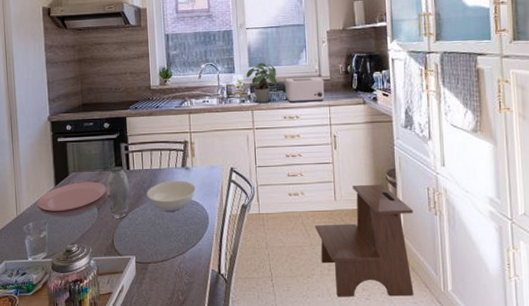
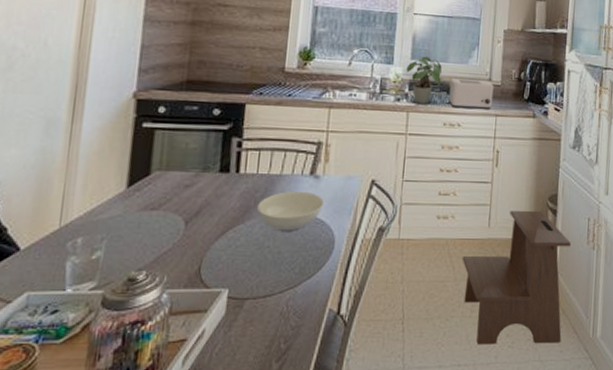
plate: present [37,182,108,218] -> none [95,185,204,233]
vase: present [107,165,130,218] -> none [201,166,236,237]

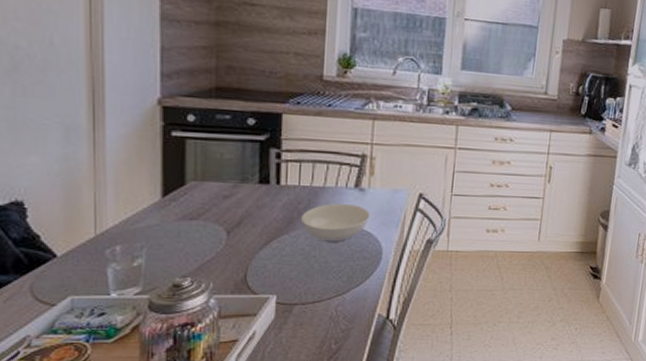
potted plant: present [406,56,442,104] -> none [456,66,494,118]
toaster: present [448,78,494,110] -> none [500,91,550,126]
step stool: present [462,210,572,345] -> none [510,225,621,347]

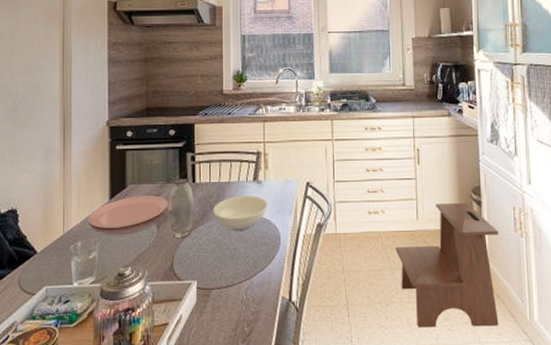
plate: none [130,195,244,242] -> present [88,195,169,236]
vase: none [243,177,277,247] -> present [169,177,194,237]
step stool: none [510,225,621,347] -> present [395,202,499,328]

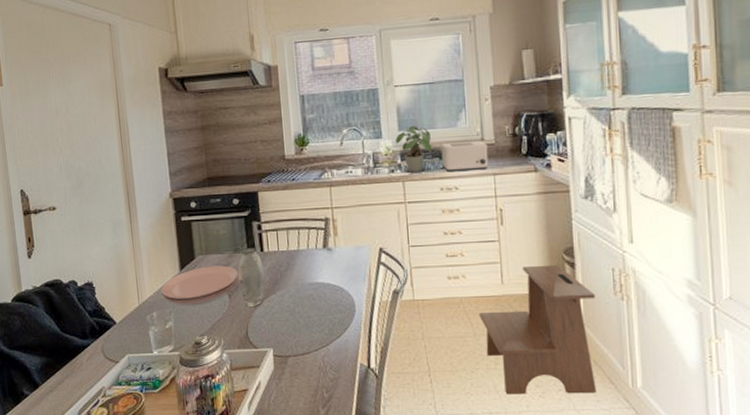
bowl: present [213,195,267,230] -> none [284,263,340,298]
potted plant: none [326,69,358,112] -> present [395,125,431,172]
toaster: none [367,86,409,114] -> present [441,141,489,173]

